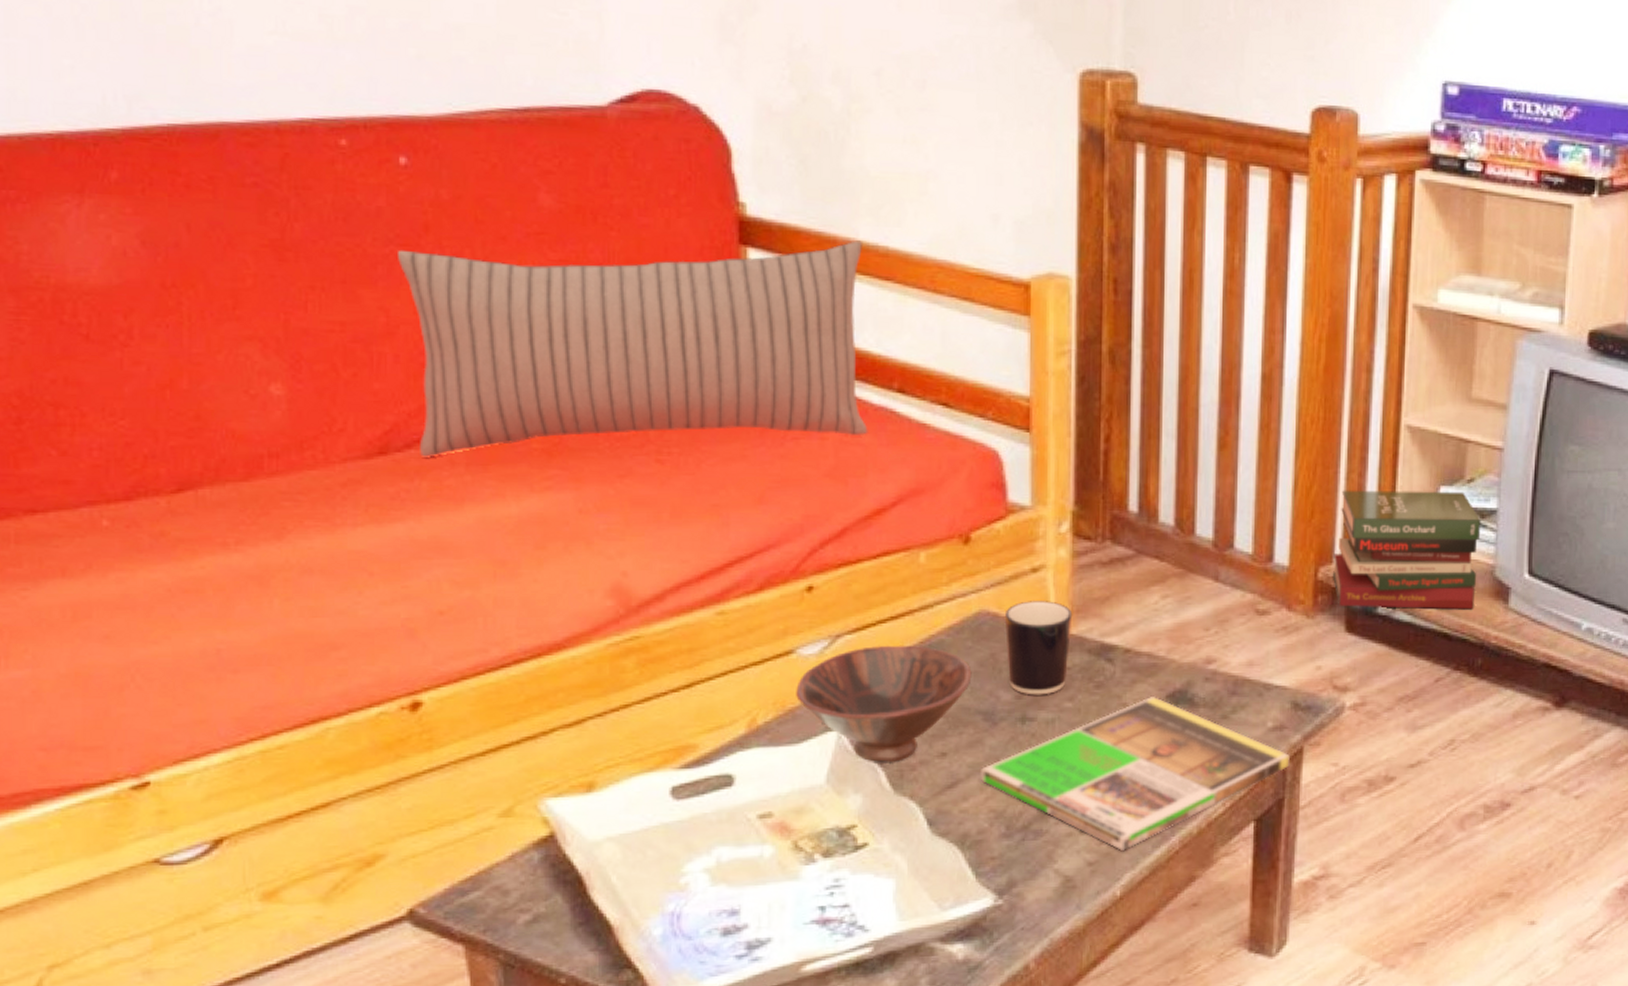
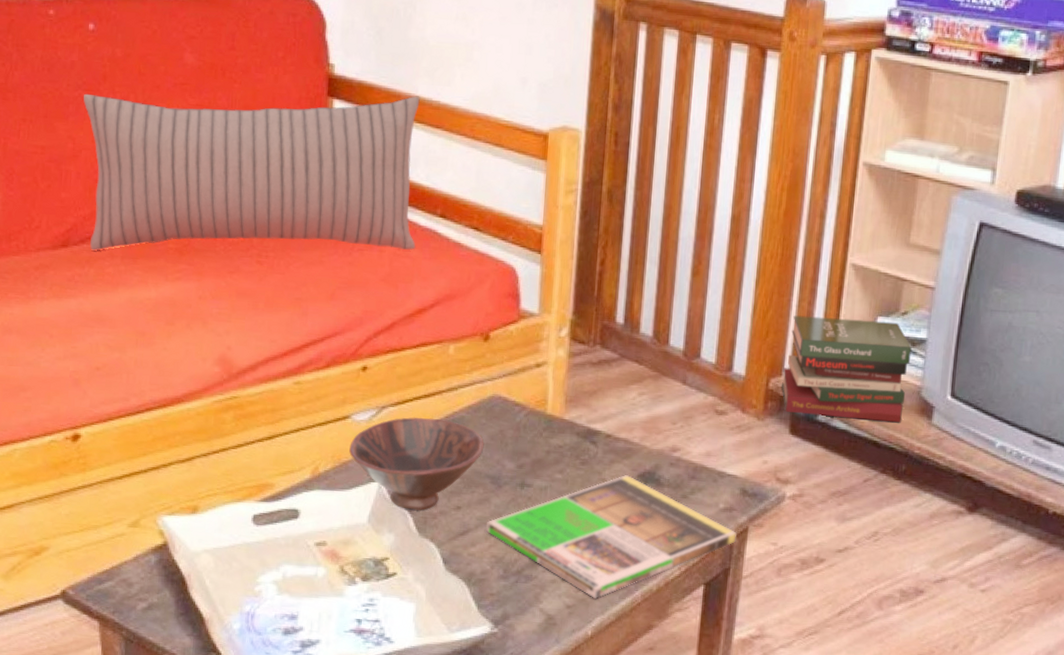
mug: present [1004,601,1073,695] -> none [512,390,566,467]

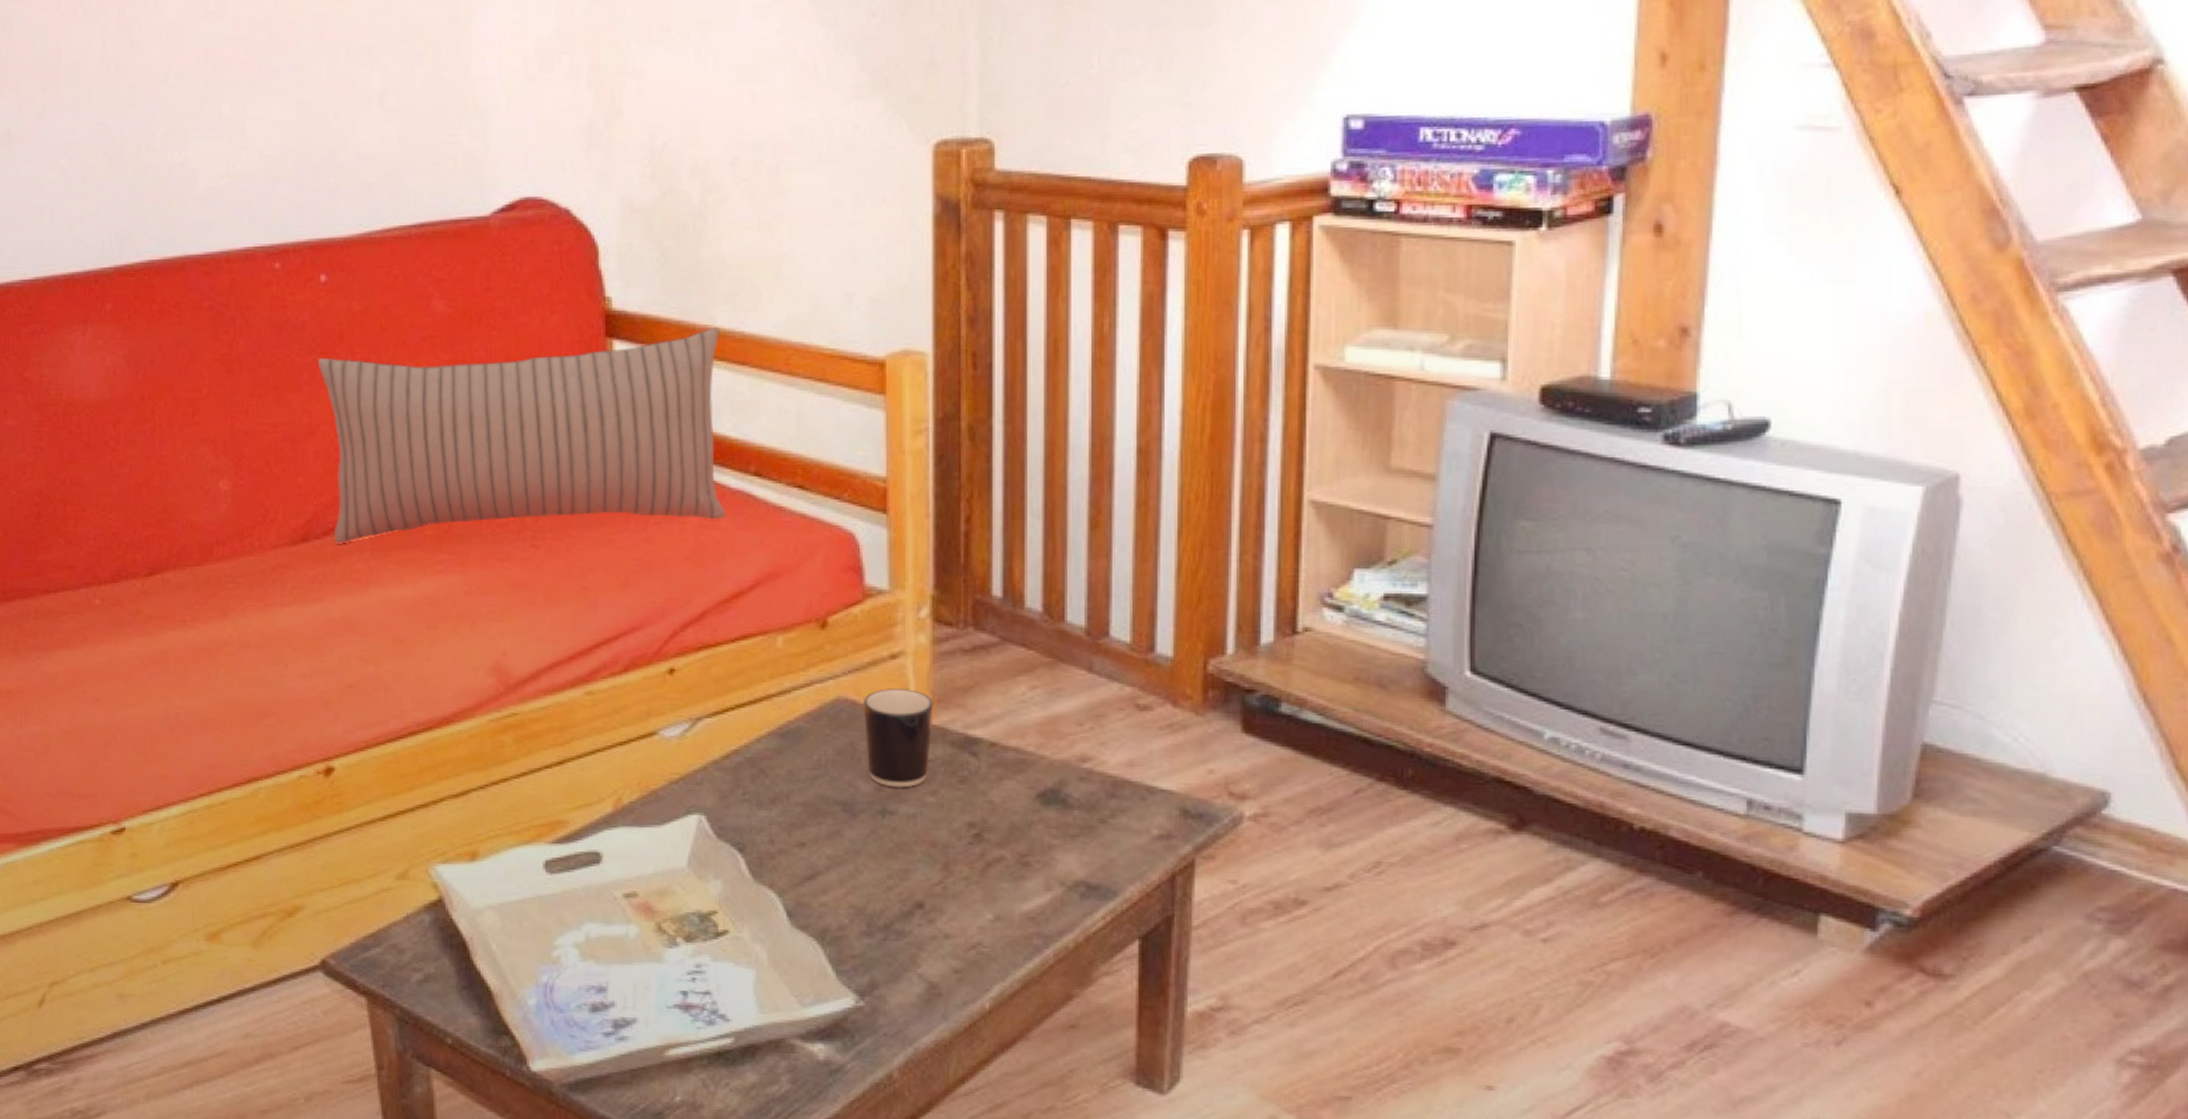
bowl: present [349,417,485,511] -> none [659,730,830,850]
magazine: present [486,475,737,599] -> none [840,795,1179,960]
mug: none [512,390,566,467] -> present [863,688,934,788]
books: present [782,315,912,423] -> none [1226,573,1407,712]

